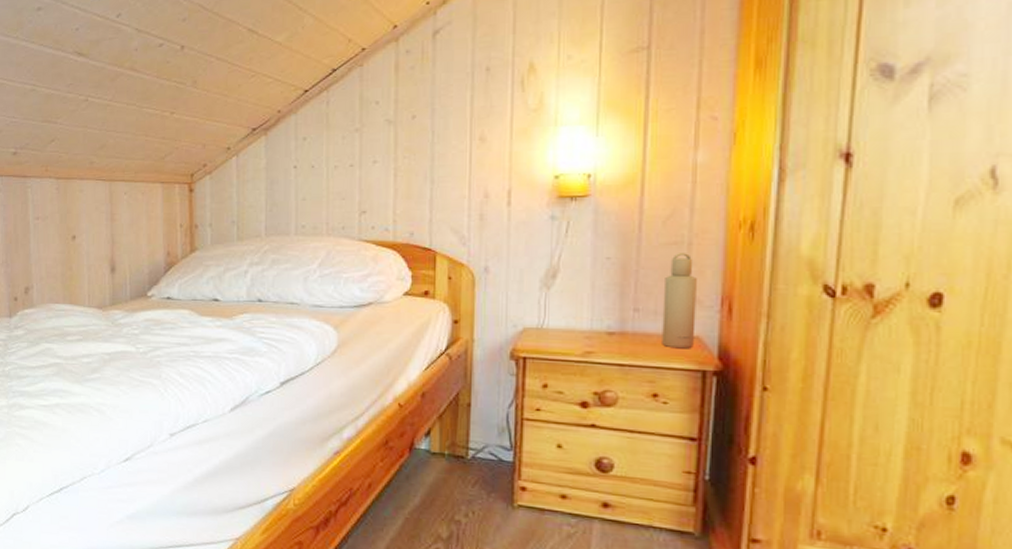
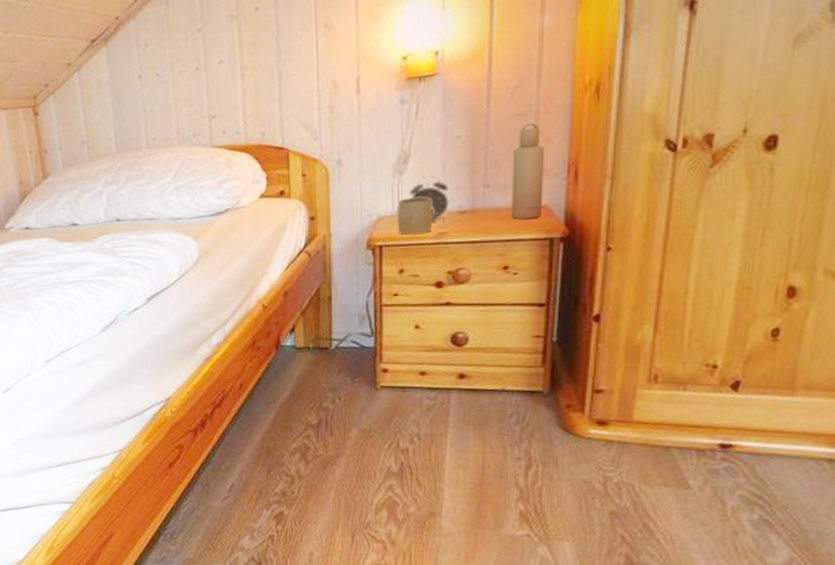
mug: none [542,313,580,351] -> present [396,197,433,236]
alarm clock: none [556,293,597,340] -> present [409,175,449,222]

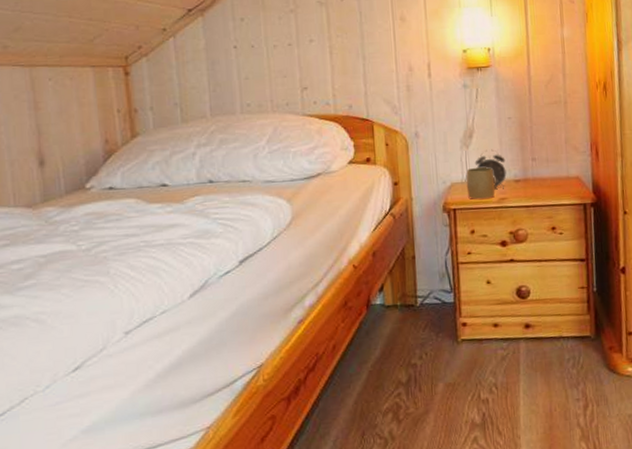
bottle: present [511,123,544,220] -> none [551,110,576,188]

